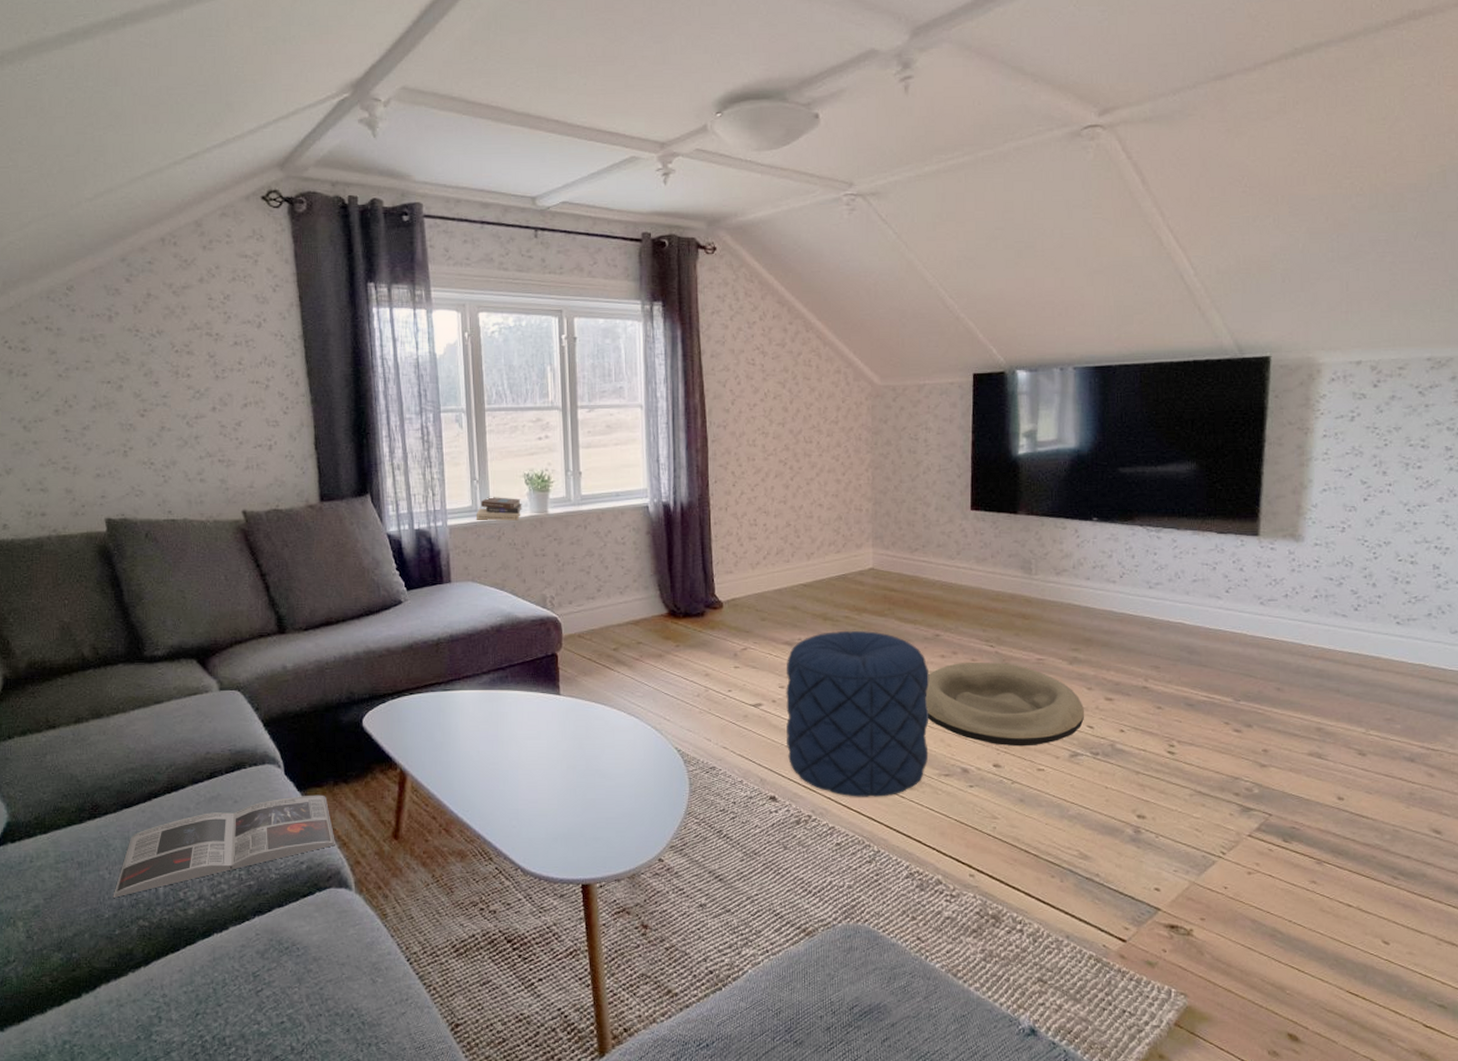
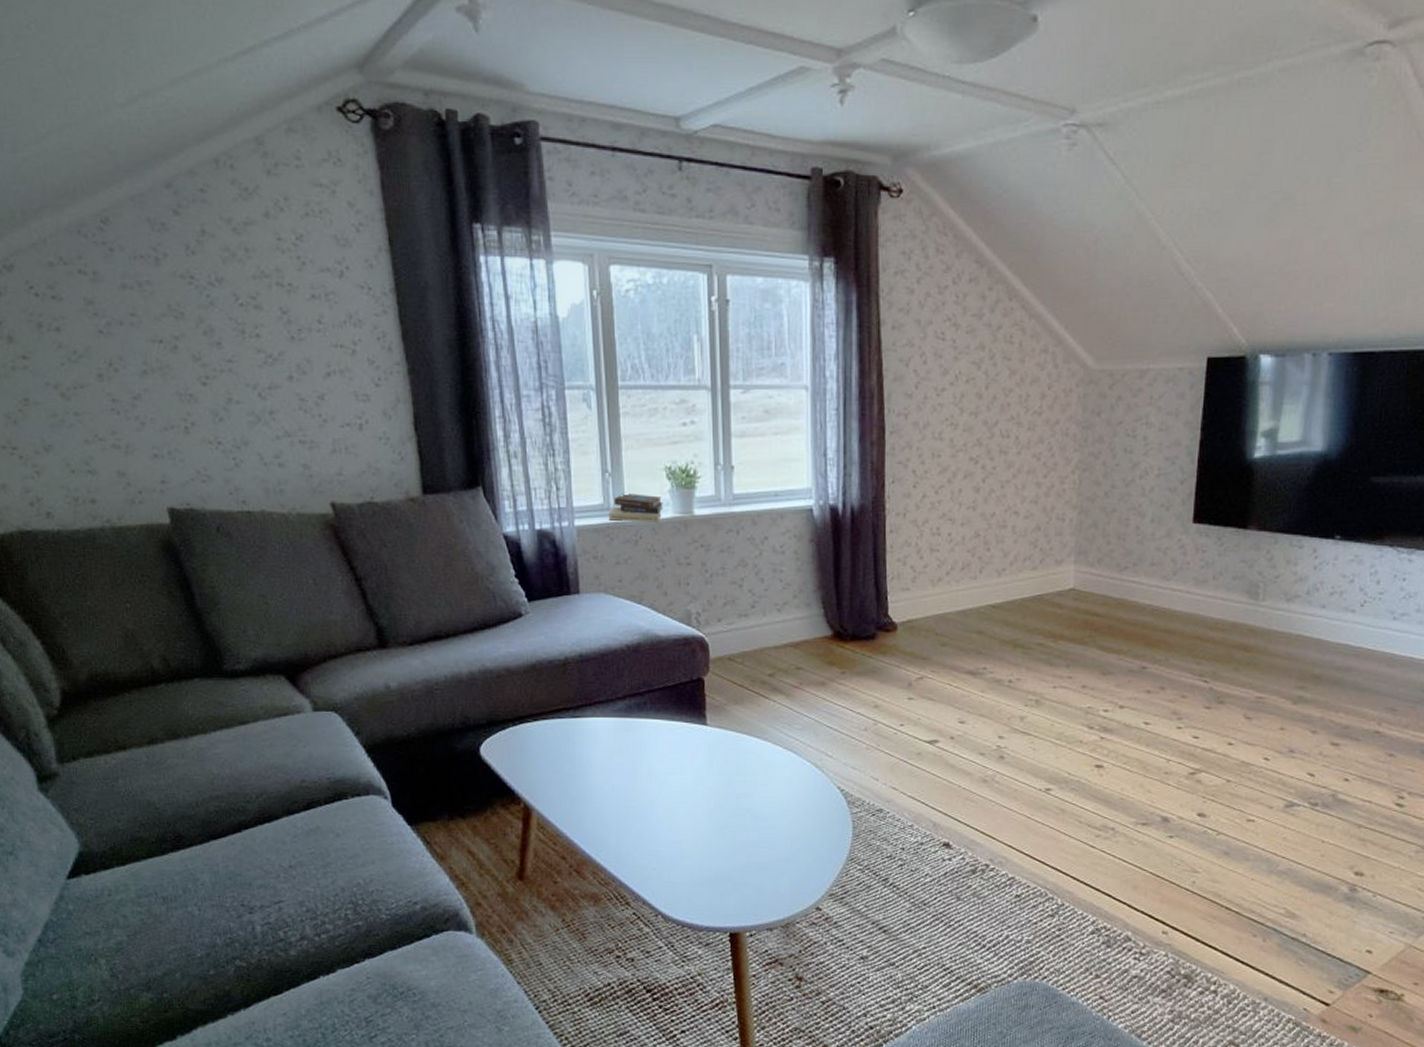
magazine: present [113,795,335,898] -> none [204,830,452,936]
pouf: present [785,630,930,797] -> none [965,660,1132,846]
dog bed: present [925,662,1085,747] -> none [1125,698,1307,795]

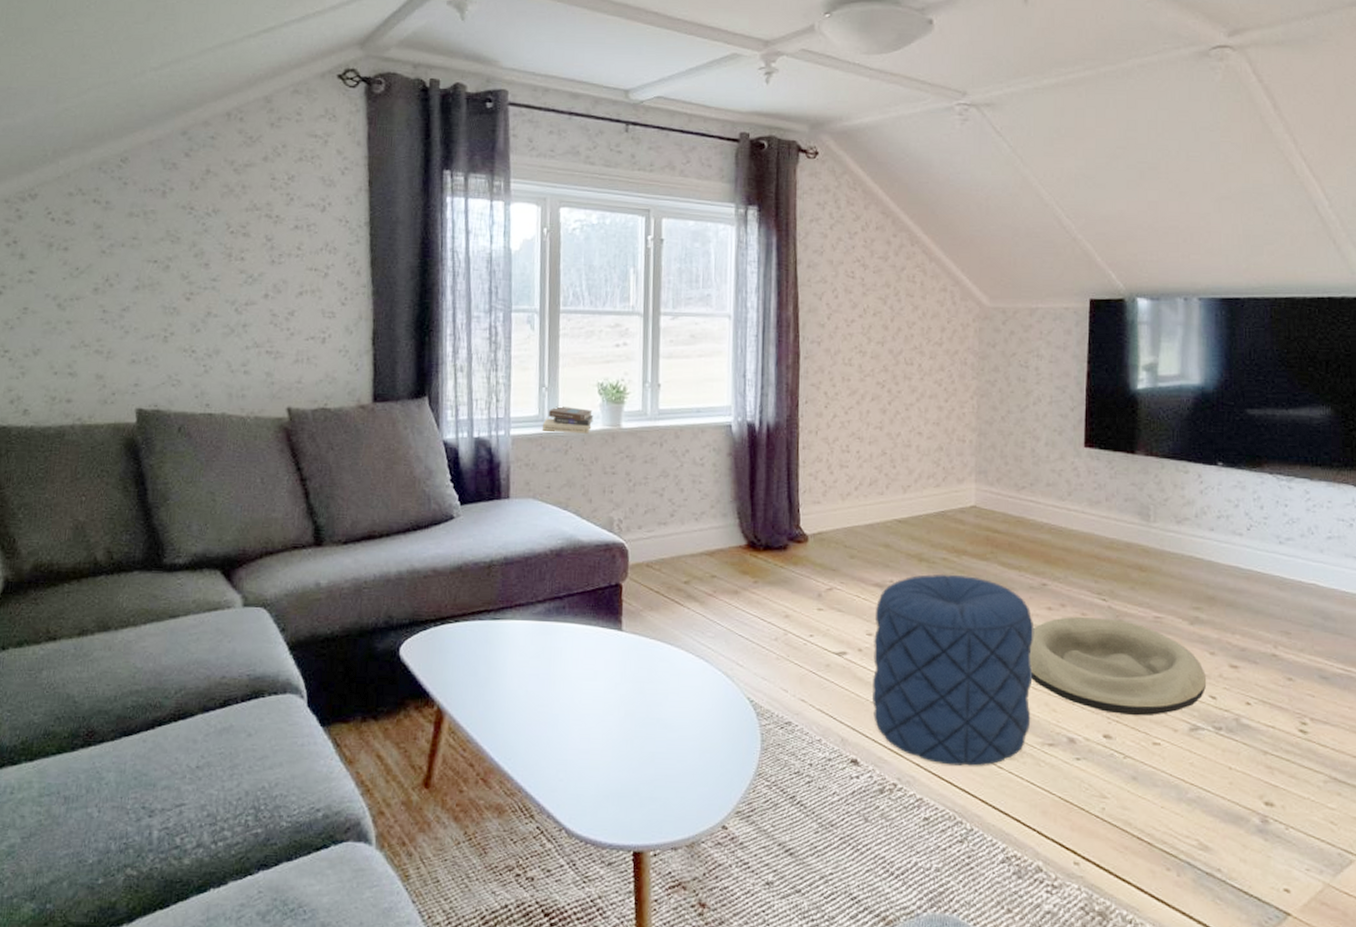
pouf: none [965,660,1132,846] -> present [872,574,1035,766]
dog bed: none [1125,698,1307,795] -> present [1029,616,1207,716]

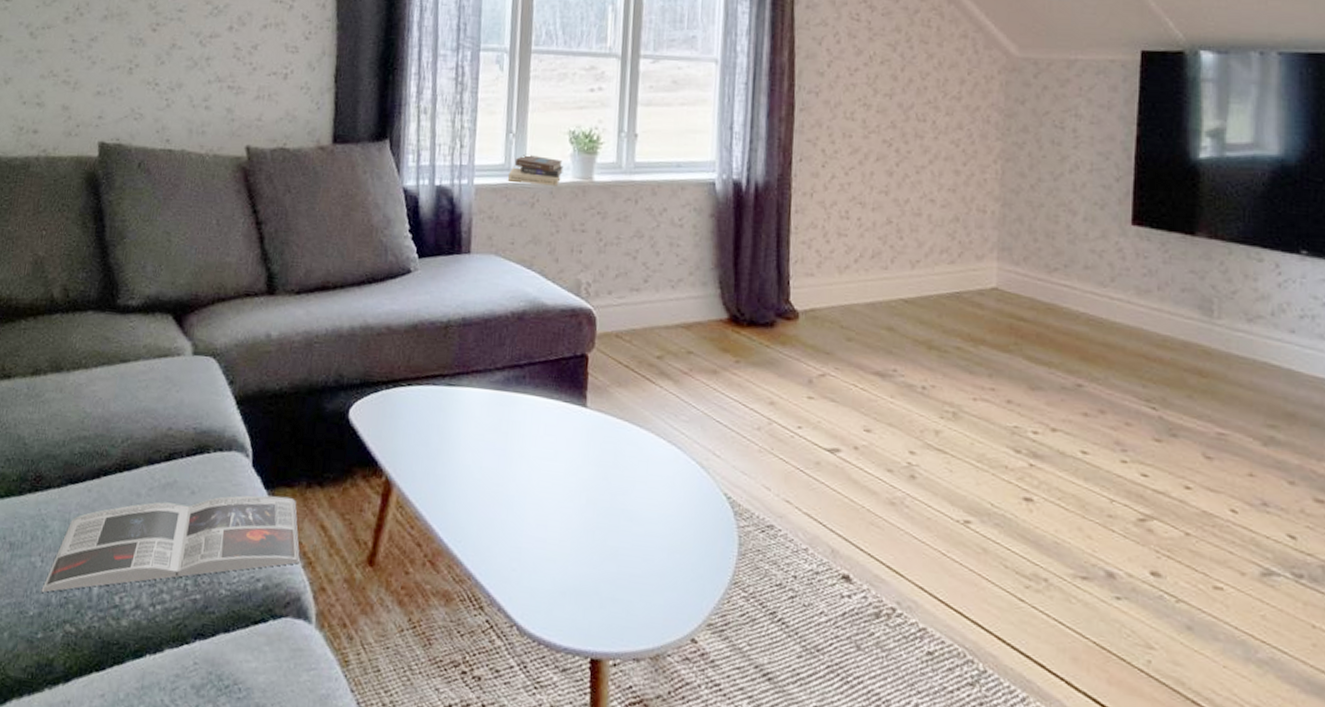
magazine: none [99,731,358,841] -> present [41,495,300,593]
pouf: present [872,574,1035,766] -> none [869,365,1067,596]
dog bed: present [1029,616,1207,716] -> none [1059,425,1284,553]

